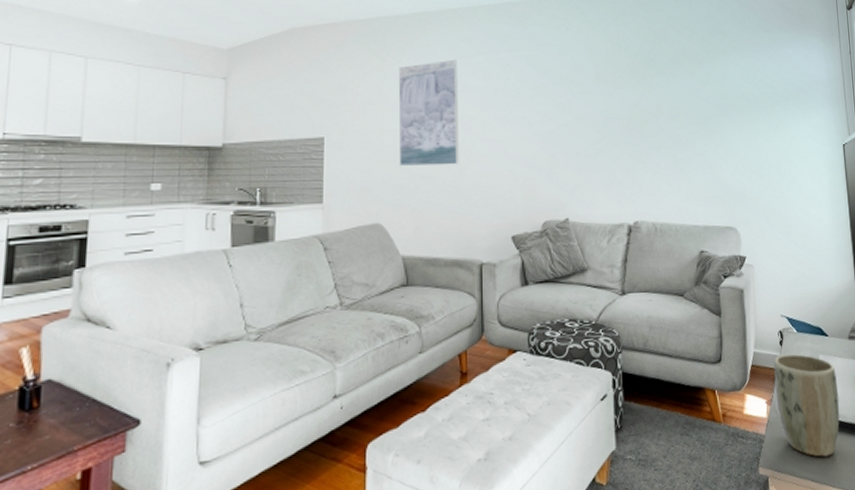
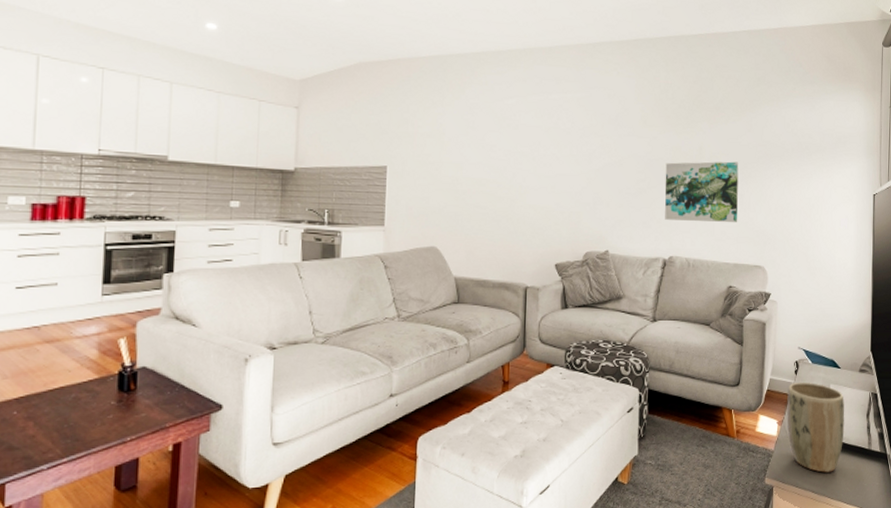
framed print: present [398,59,460,167] -> none [455,98,513,197]
wall art: none [623,116,705,182] -> present [664,161,739,223]

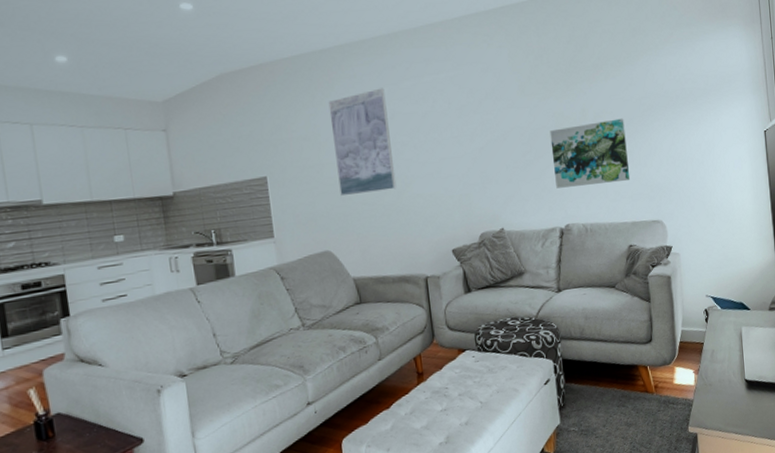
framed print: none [455,98,513,197] -> present [328,88,397,197]
plant pot: present [787,382,845,473] -> none [700,328,761,414]

